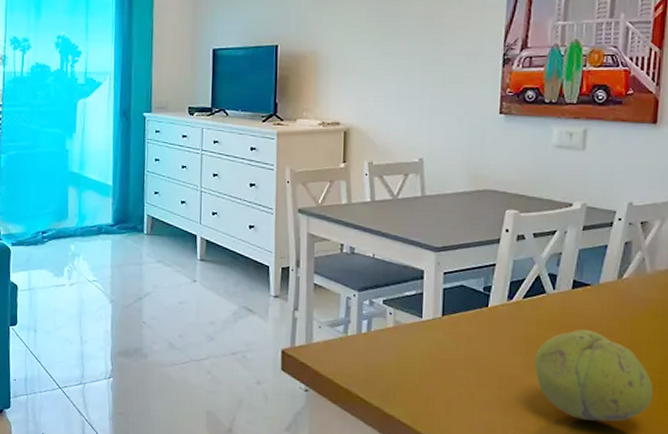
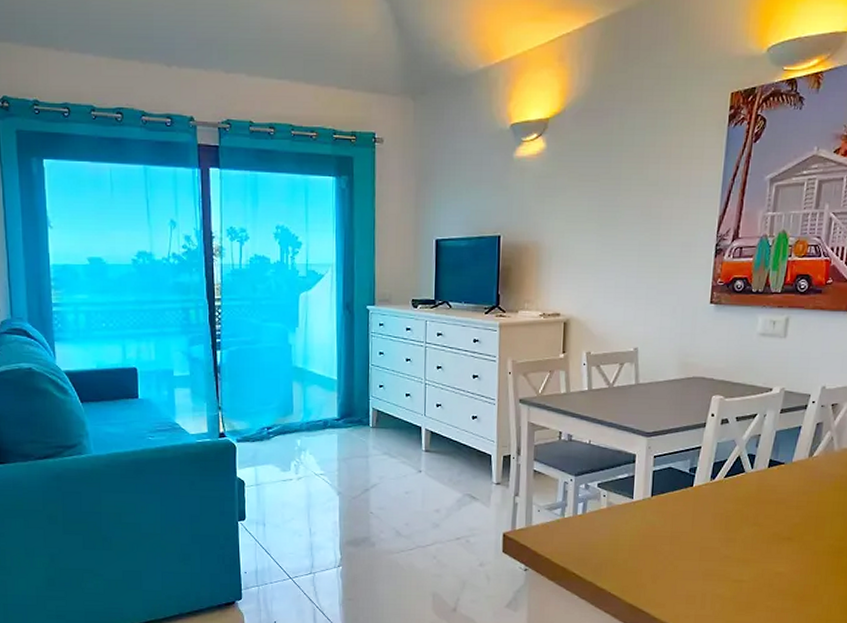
fruit: present [534,329,654,422] -> none [731,503,834,585]

